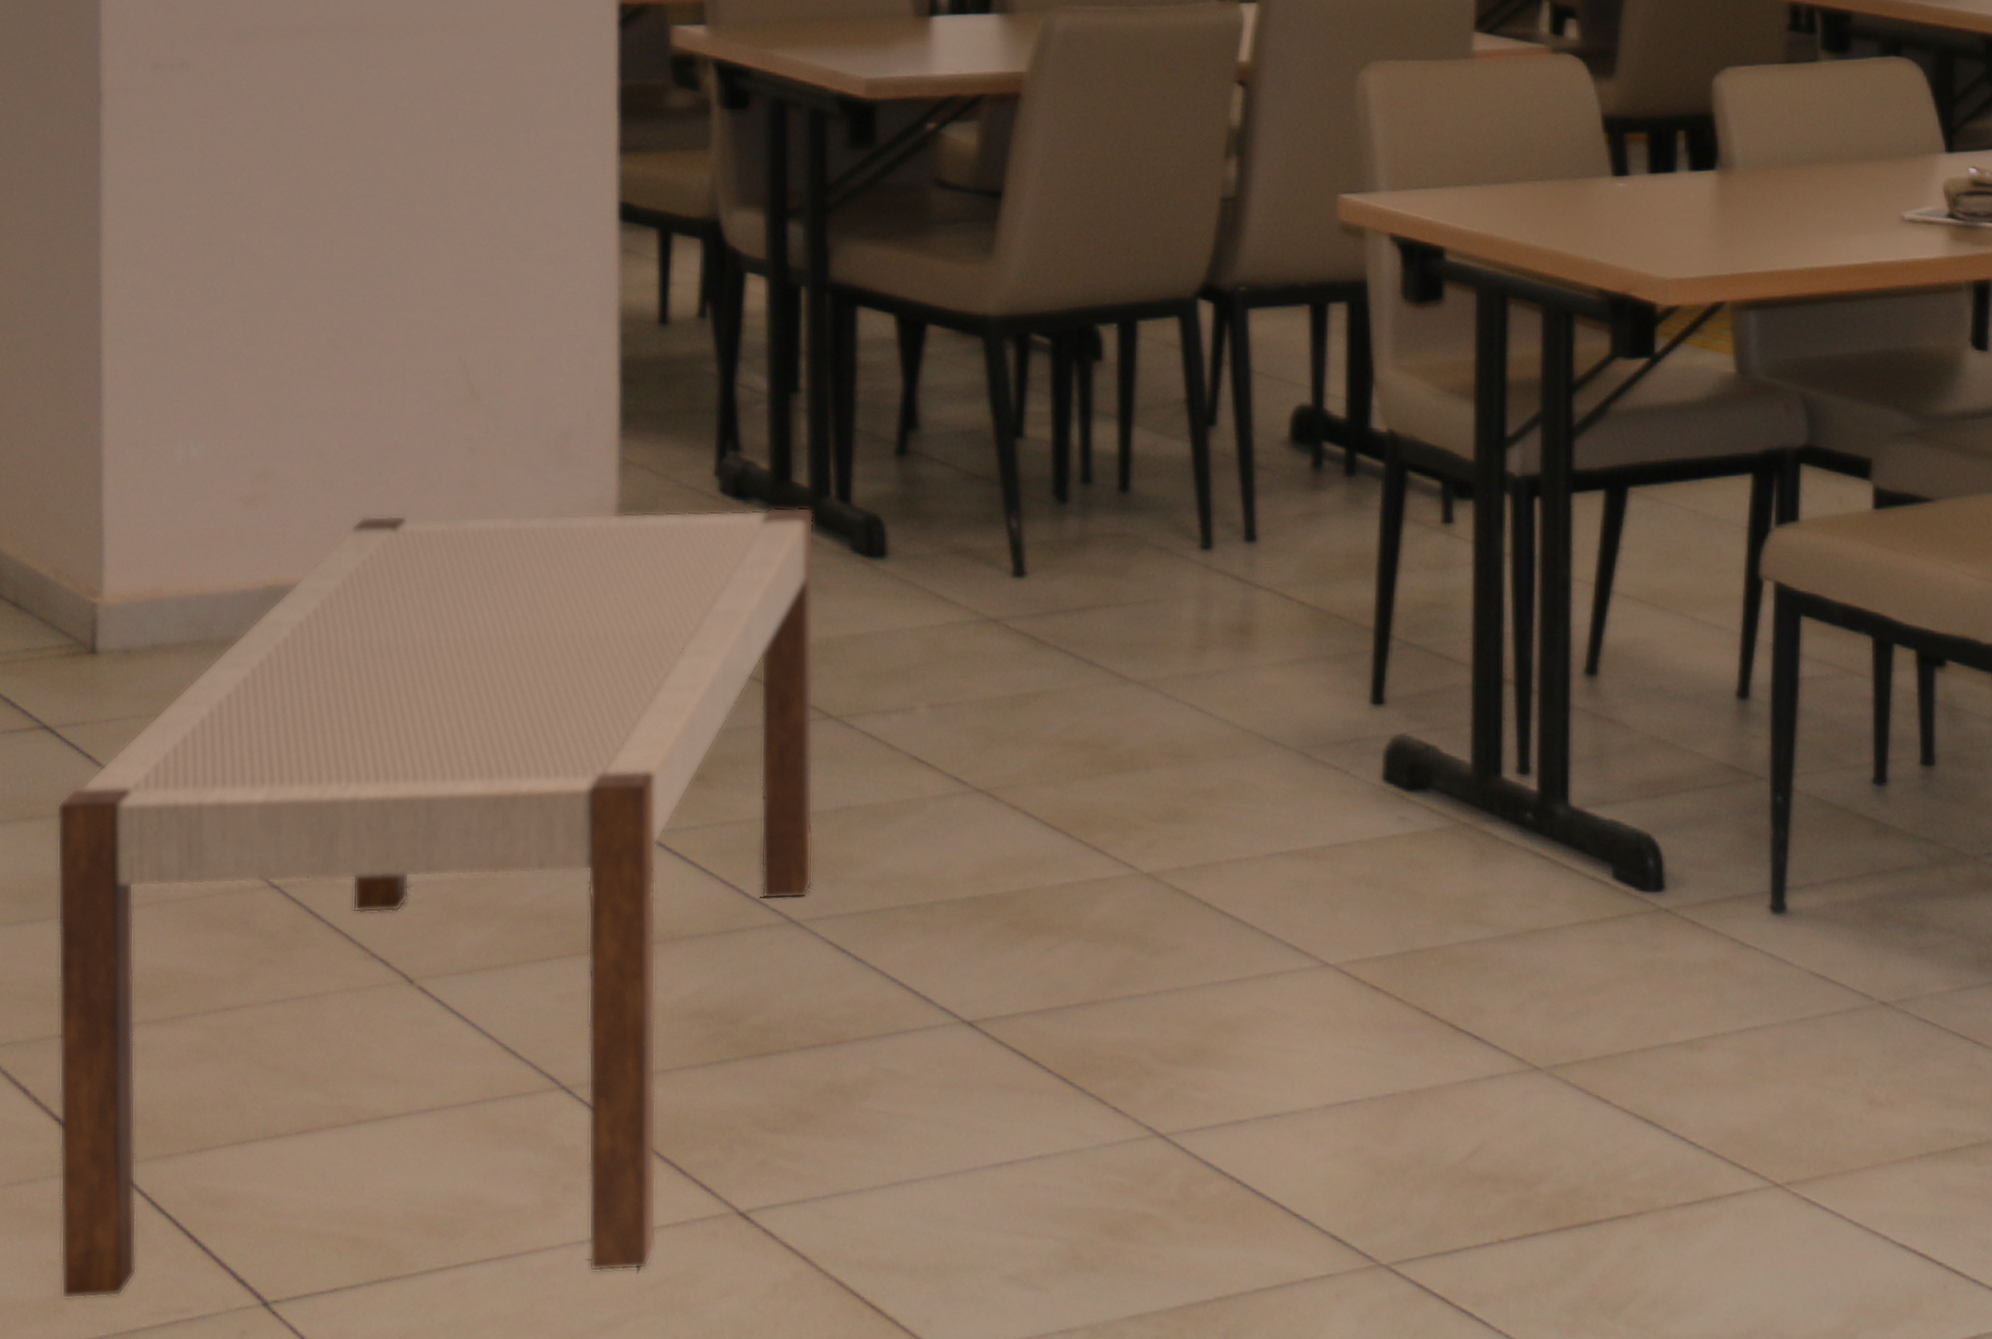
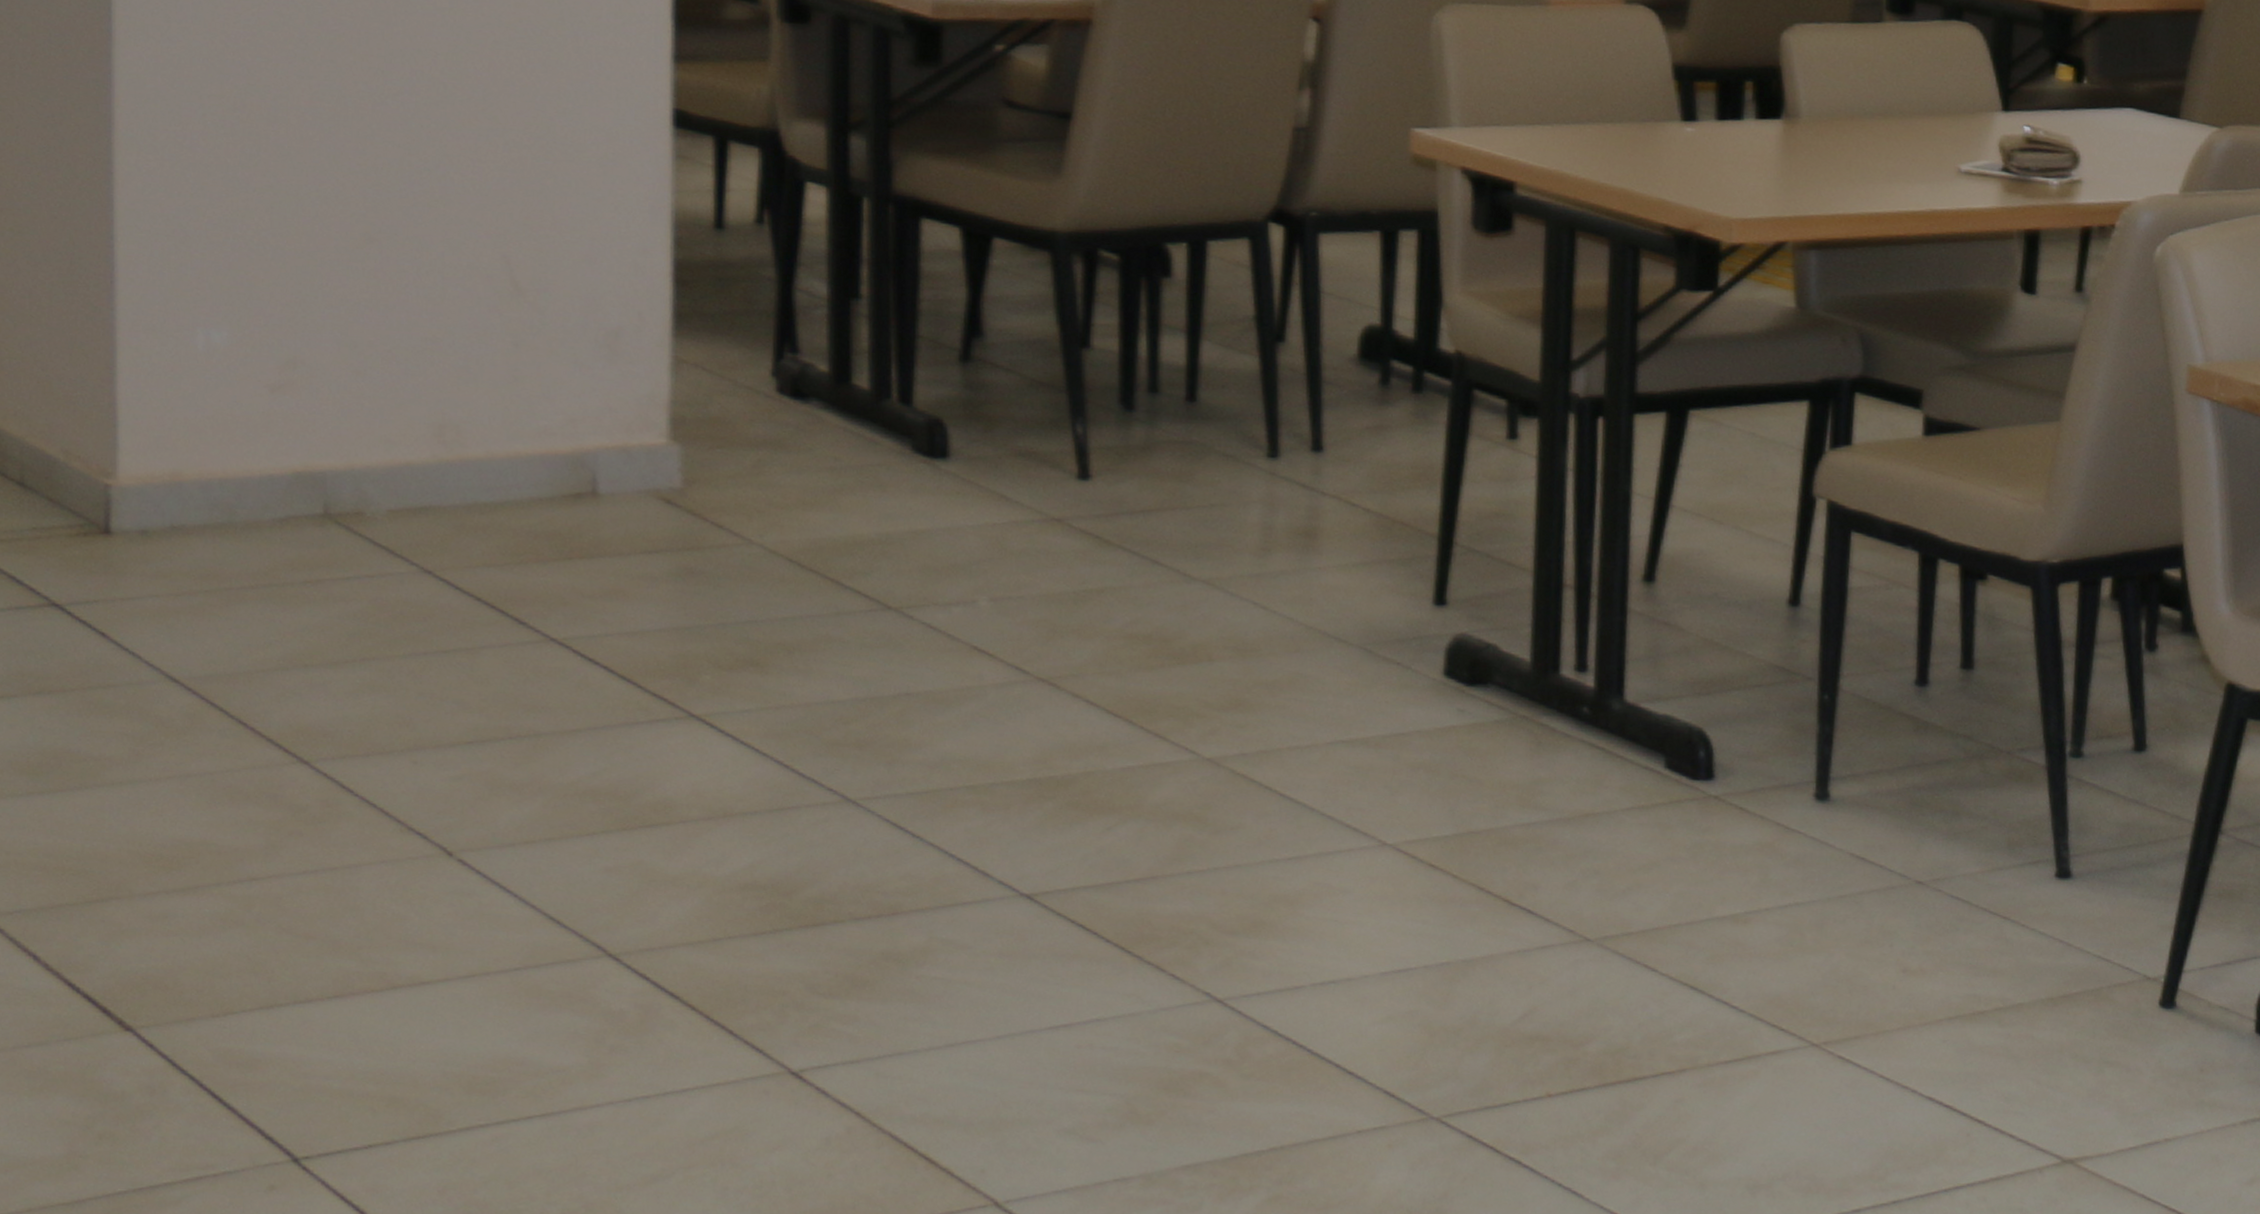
bench: present [56,506,814,1299] -> none [67,405,875,1157]

